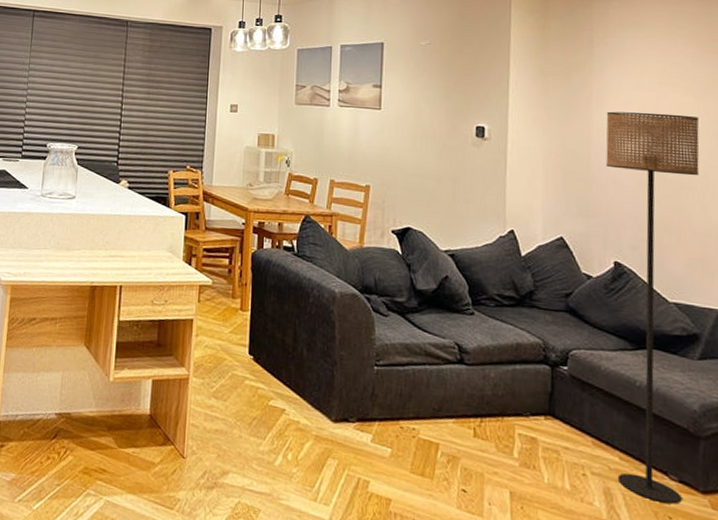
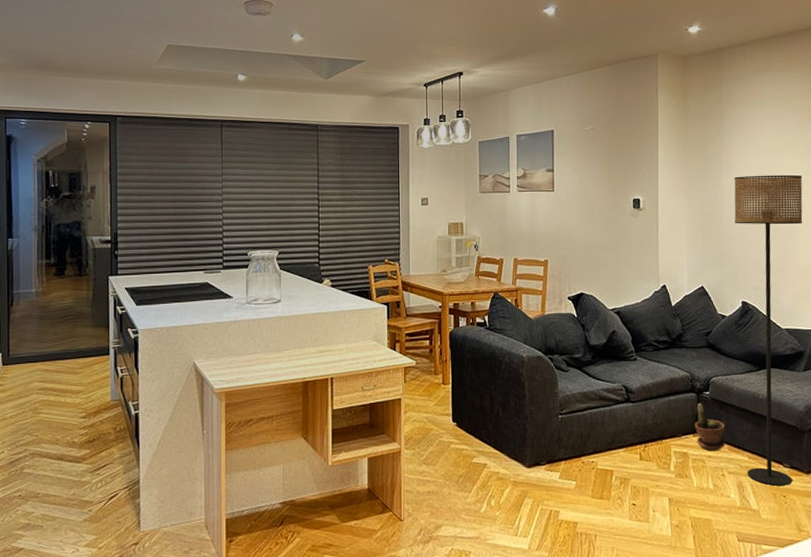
potted plant: none [547,378,588,443] -> present [695,402,725,451]

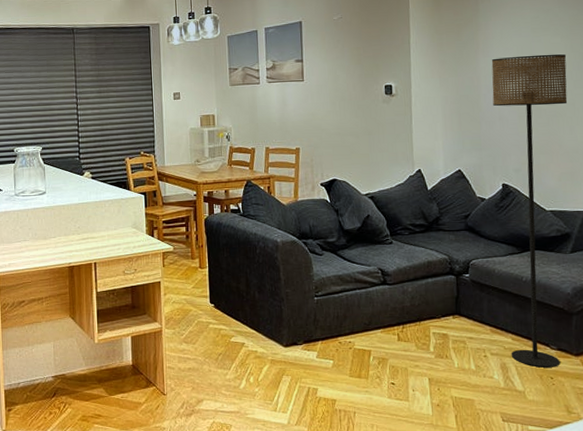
potted plant: present [695,402,725,451] -> none [454,285,487,333]

